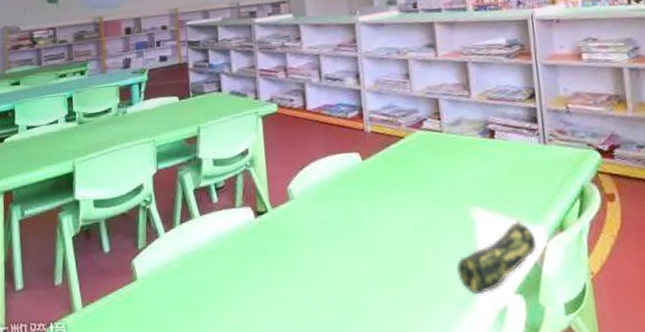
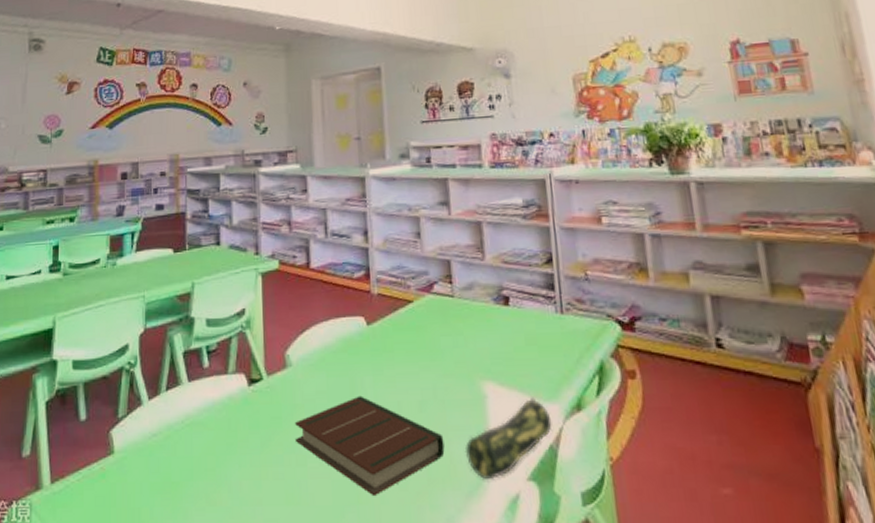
book: none [299,223,438,310] -> present [295,395,445,495]

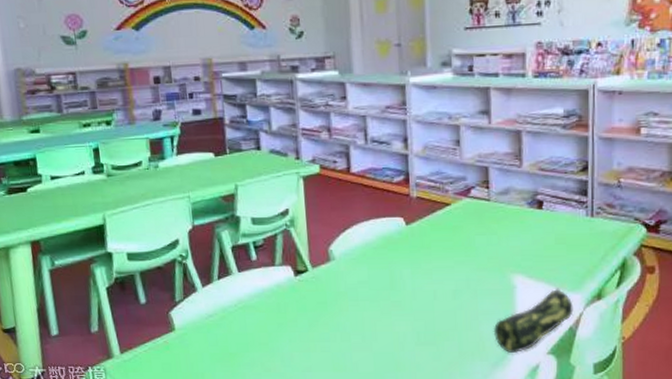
book: present [295,395,445,495] -> none [339,285,475,364]

